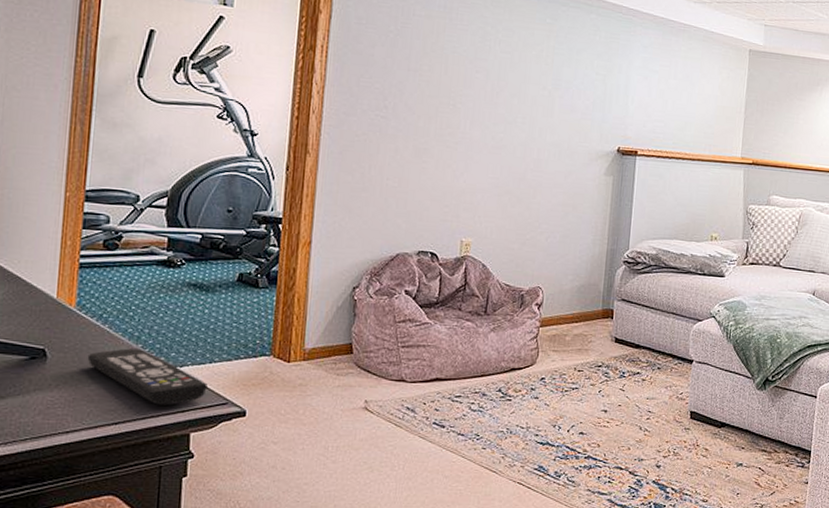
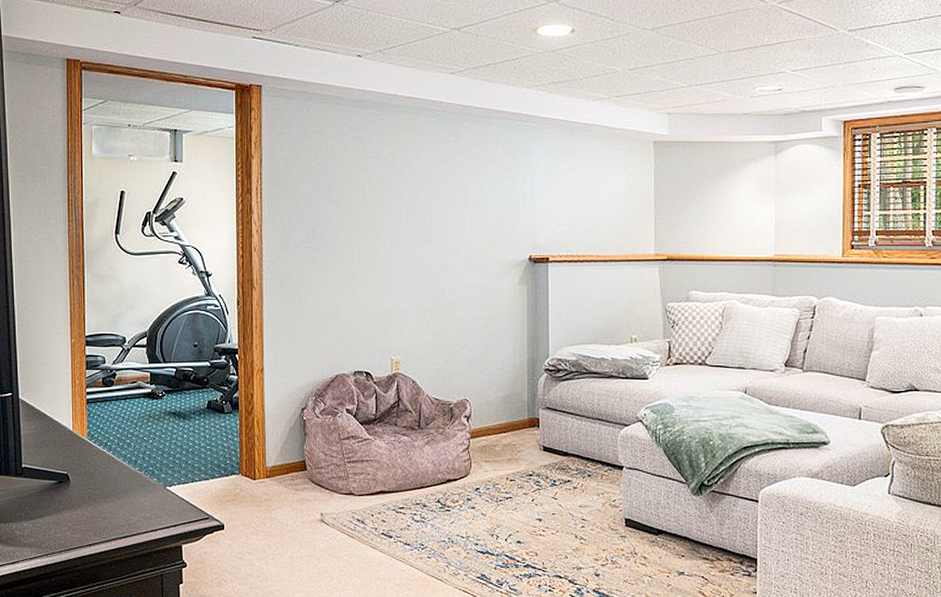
remote control: present [87,348,208,406] -> none [99,471,192,521]

